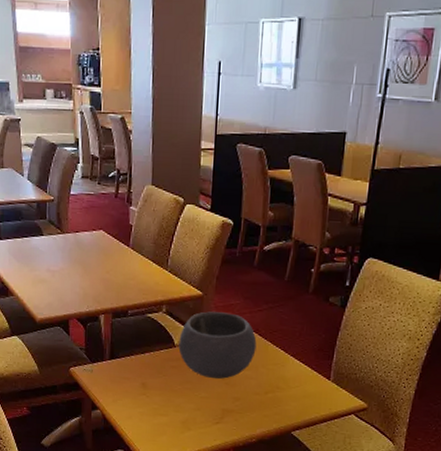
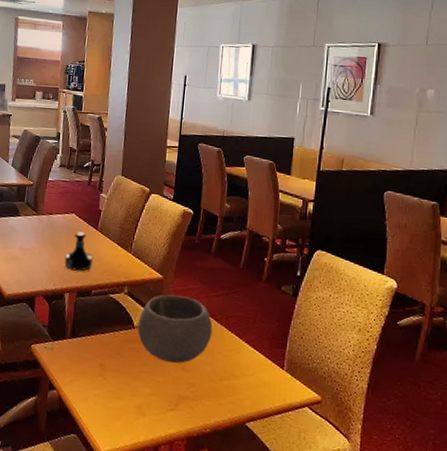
tequila bottle: none [96,250,128,292] -> present [64,232,94,271]

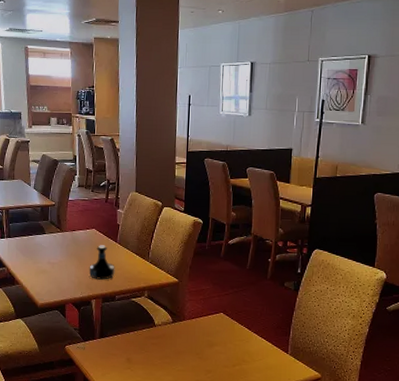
bowl: present [137,294,213,363] -> none [158,296,225,354]

